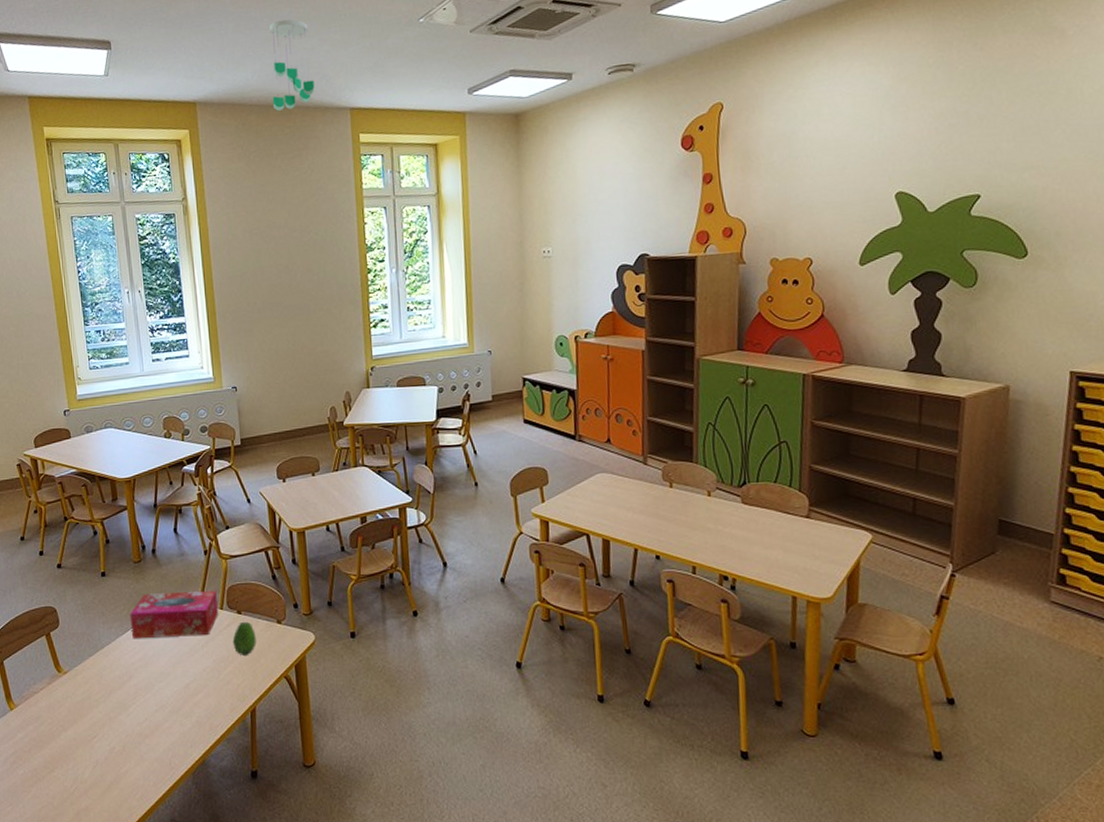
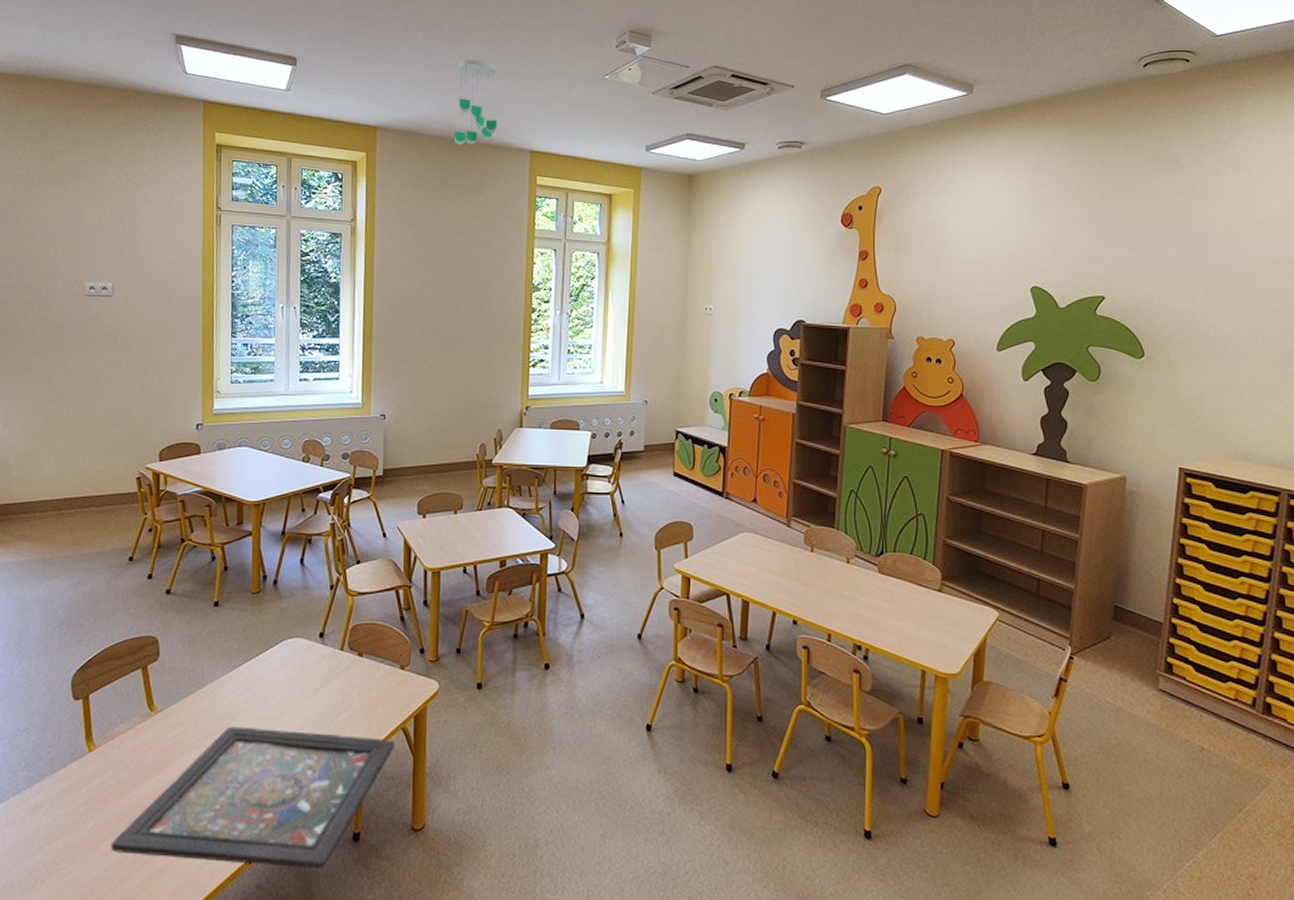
board game: none [40,682,281,804] -> present [110,726,396,870]
tissue box: present [130,590,219,639] -> none [239,628,339,679]
fruit: present [232,621,256,657] -> none [349,665,376,704]

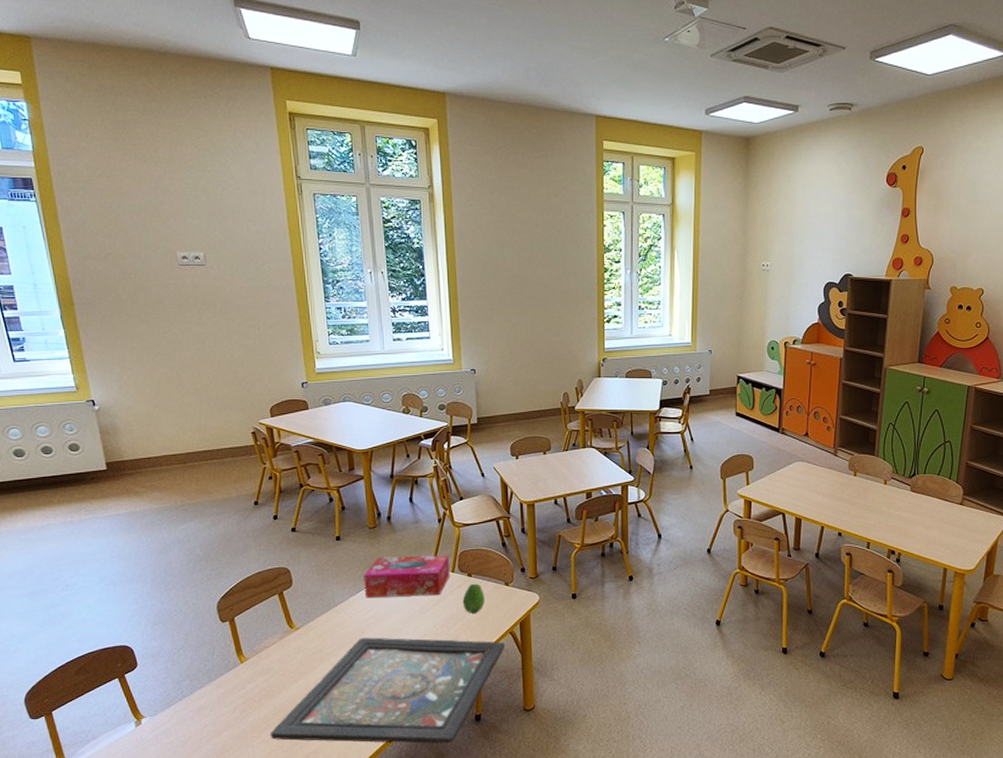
tissue box: none [239,628,339,679] -> present [364,554,450,599]
fruit: none [349,665,376,704] -> present [462,583,485,614]
ceiling mobile: present [453,60,497,145] -> none [521,22,563,110]

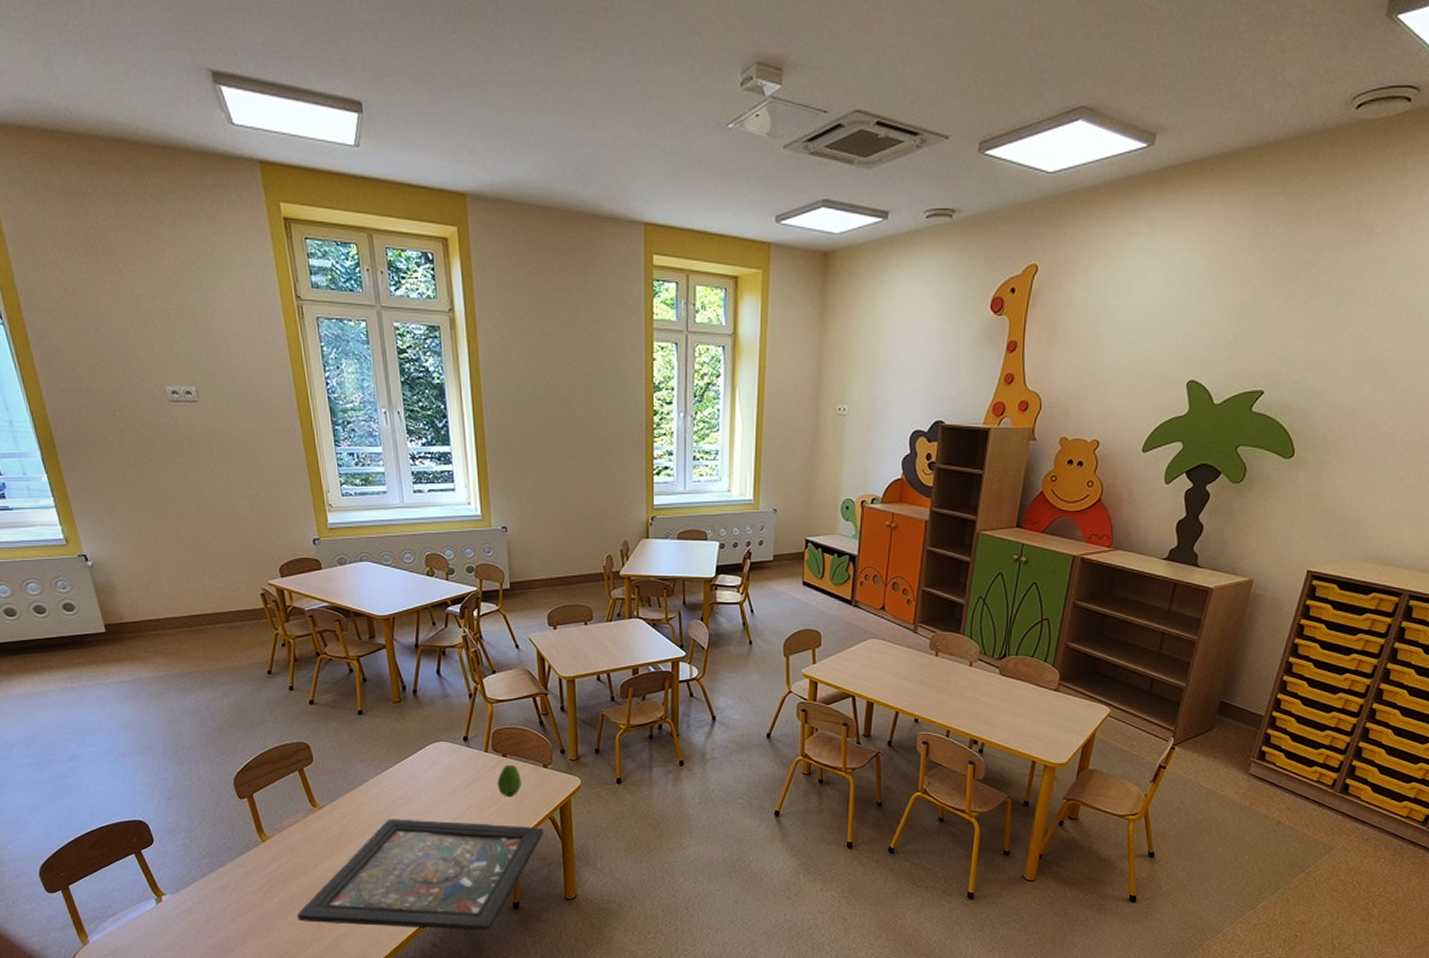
tissue box: present [364,554,450,599] -> none [389,733,484,778]

